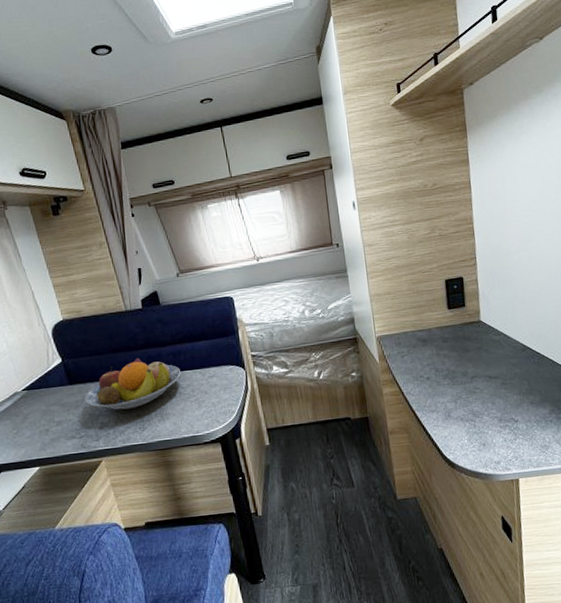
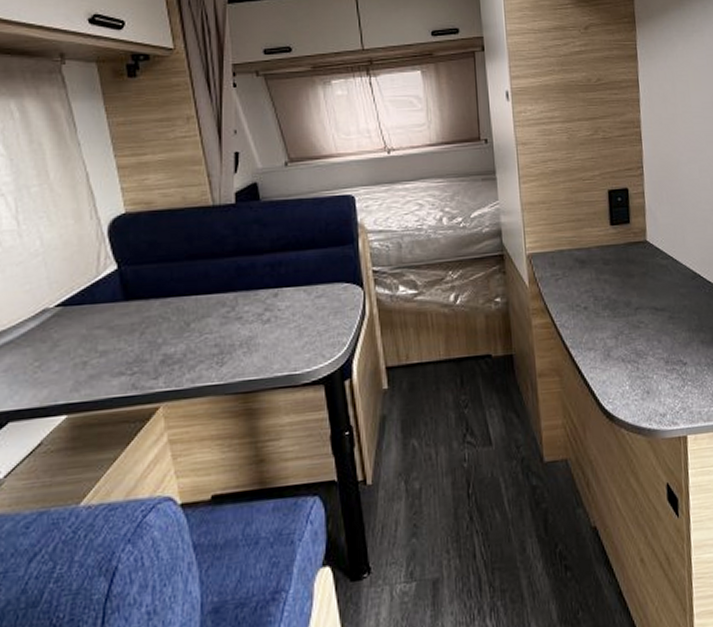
fruit bowl: present [85,357,181,410] -> none [144,268,279,337]

